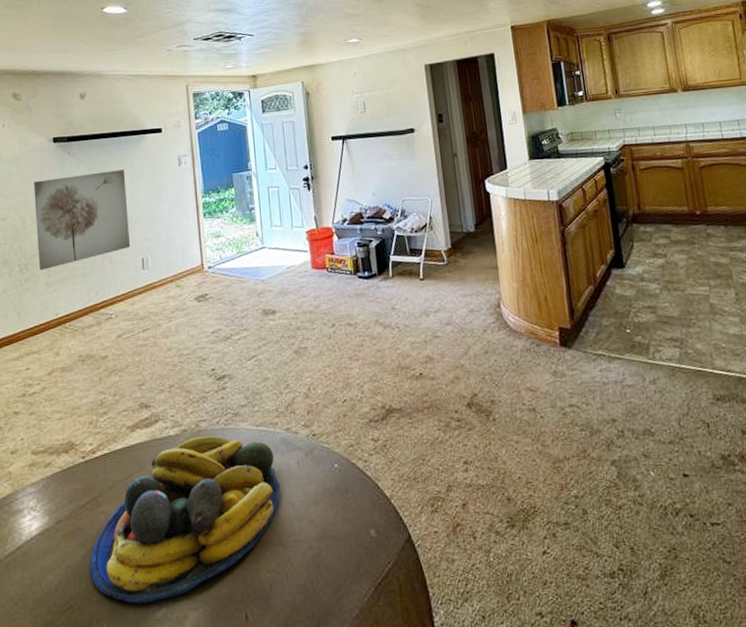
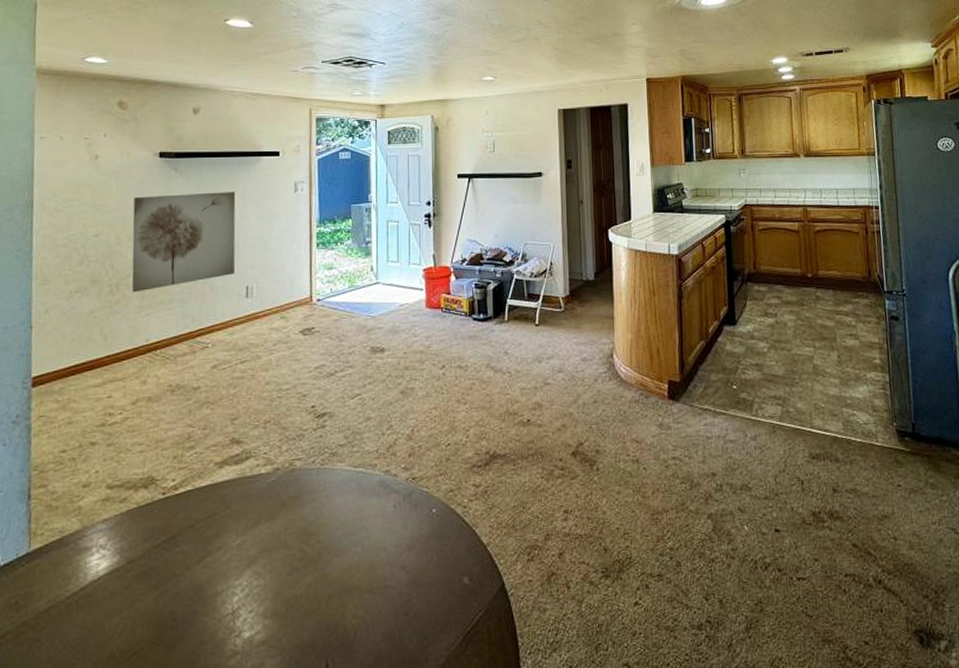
fruit bowl: present [90,436,280,604] -> none [161,475,373,650]

